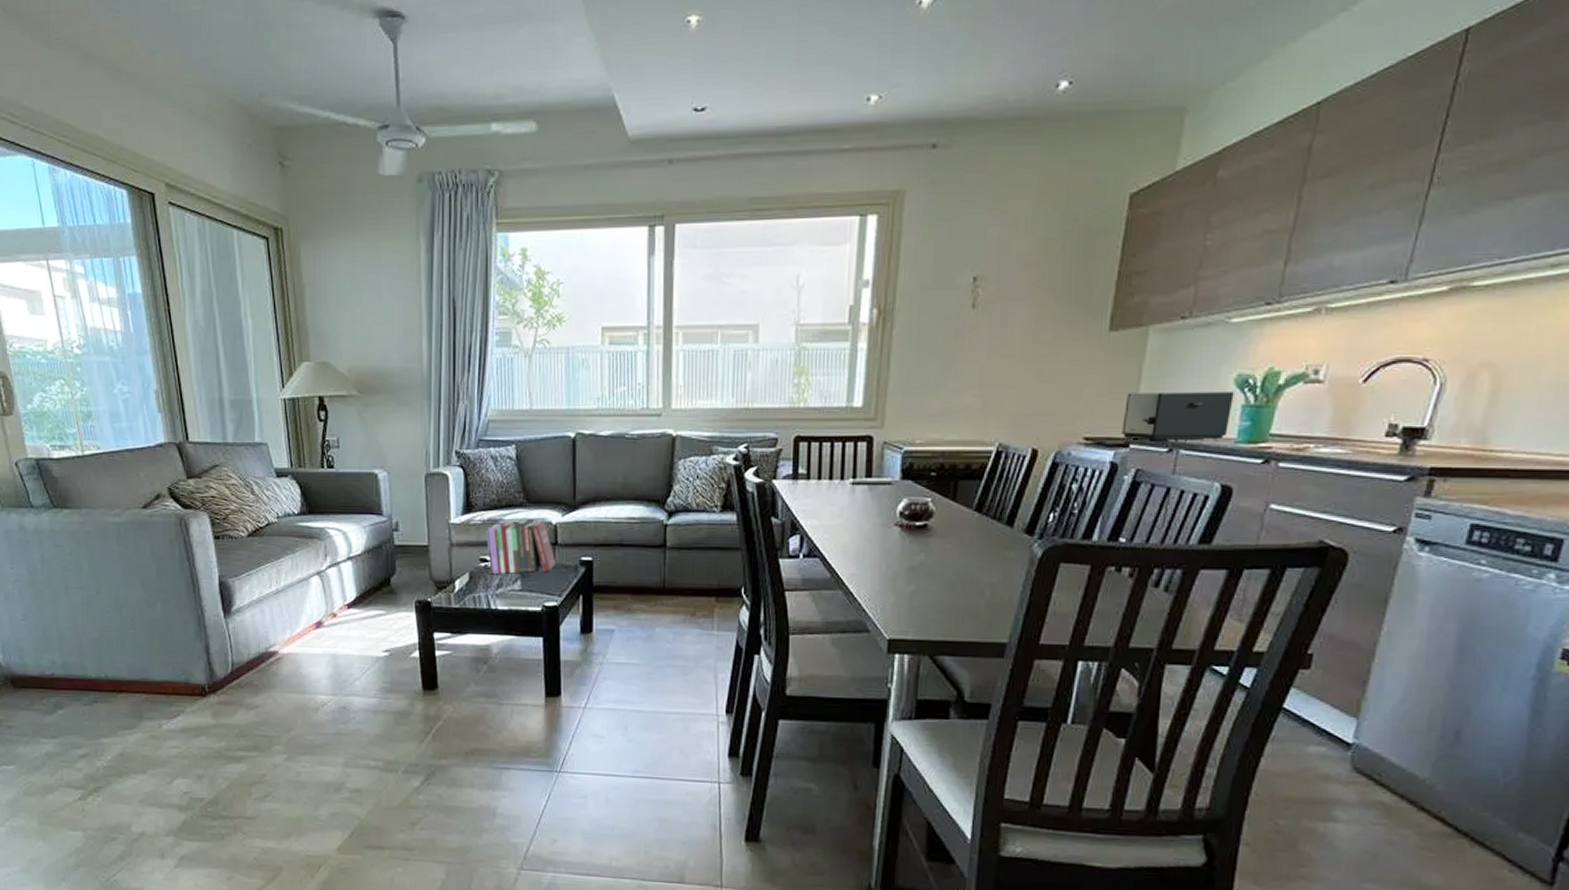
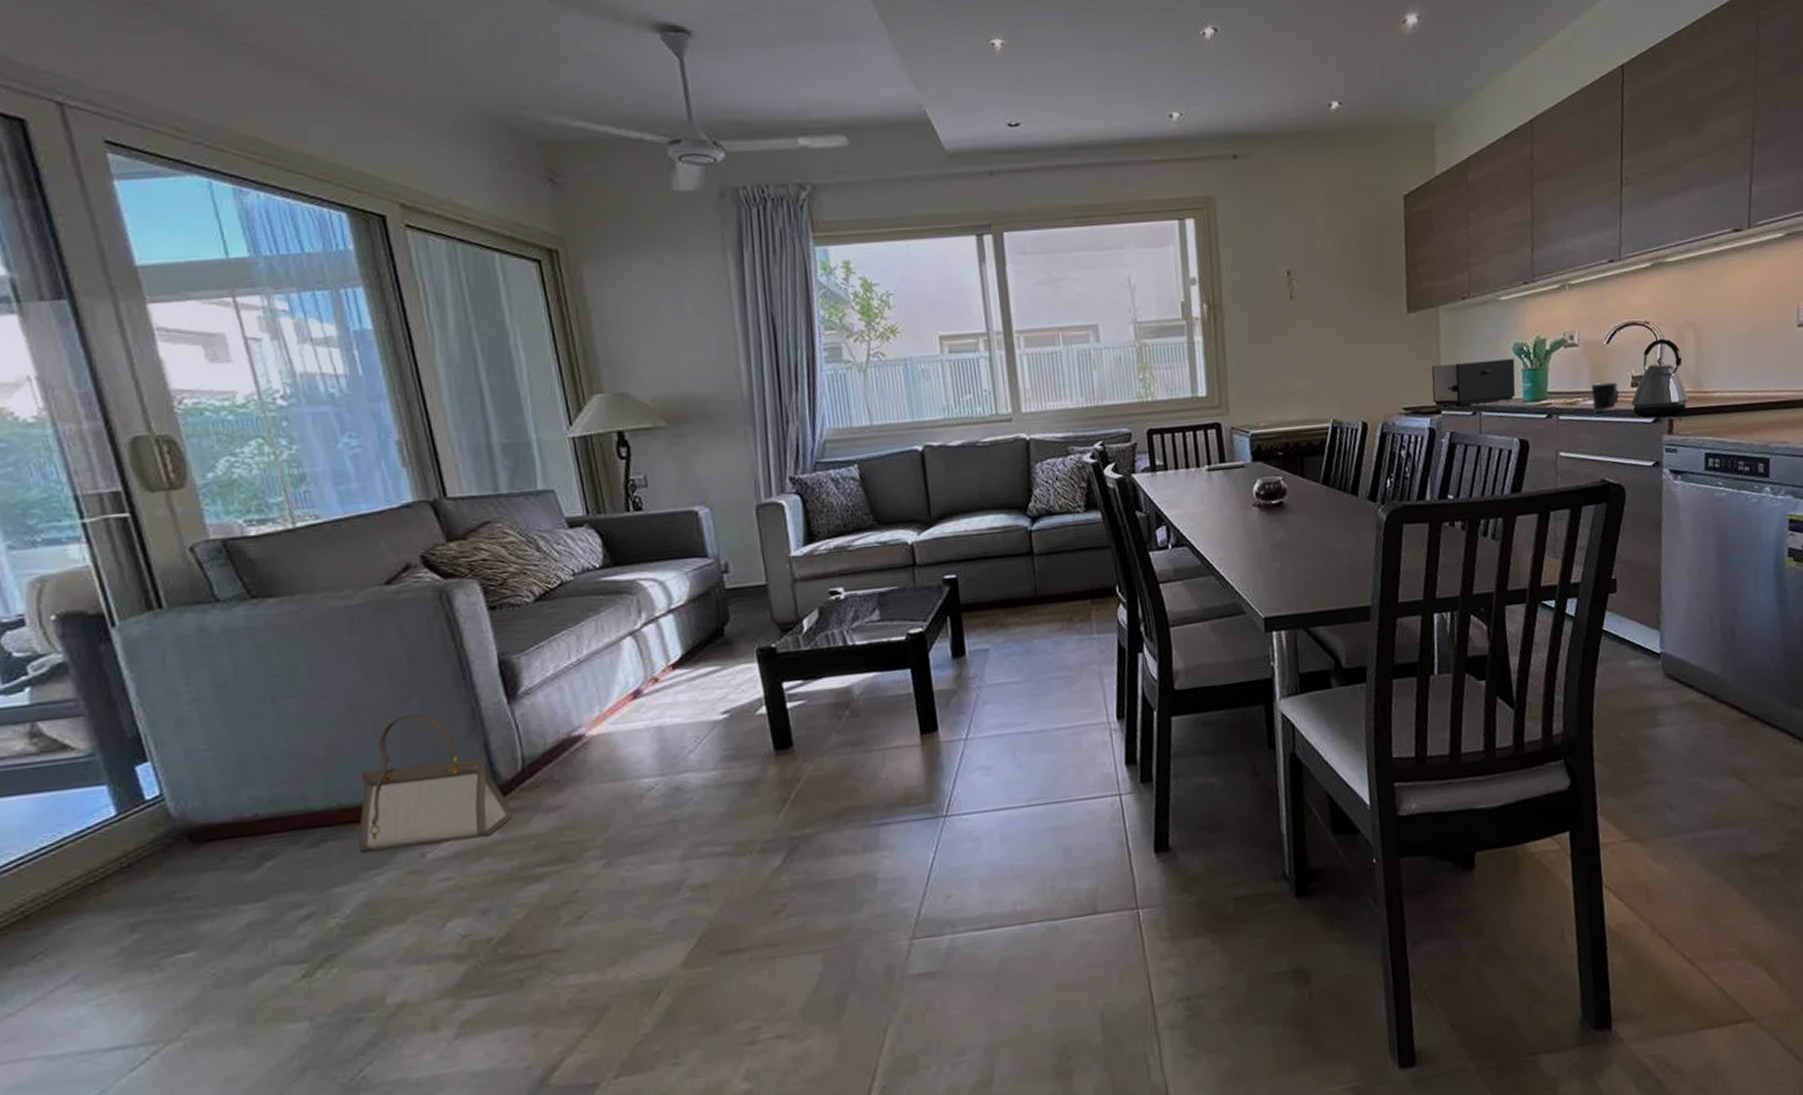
handbag: none [118,615,223,720] -> present [358,713,512,853]
books: present [486,518,557,575] -> none [834,540,917,608]
mug: none [1327,429,1366,462] -> present [1591,382,1619,412]
kettle: none [1380,381,1467,474] -> present [1631,338,1689,417]

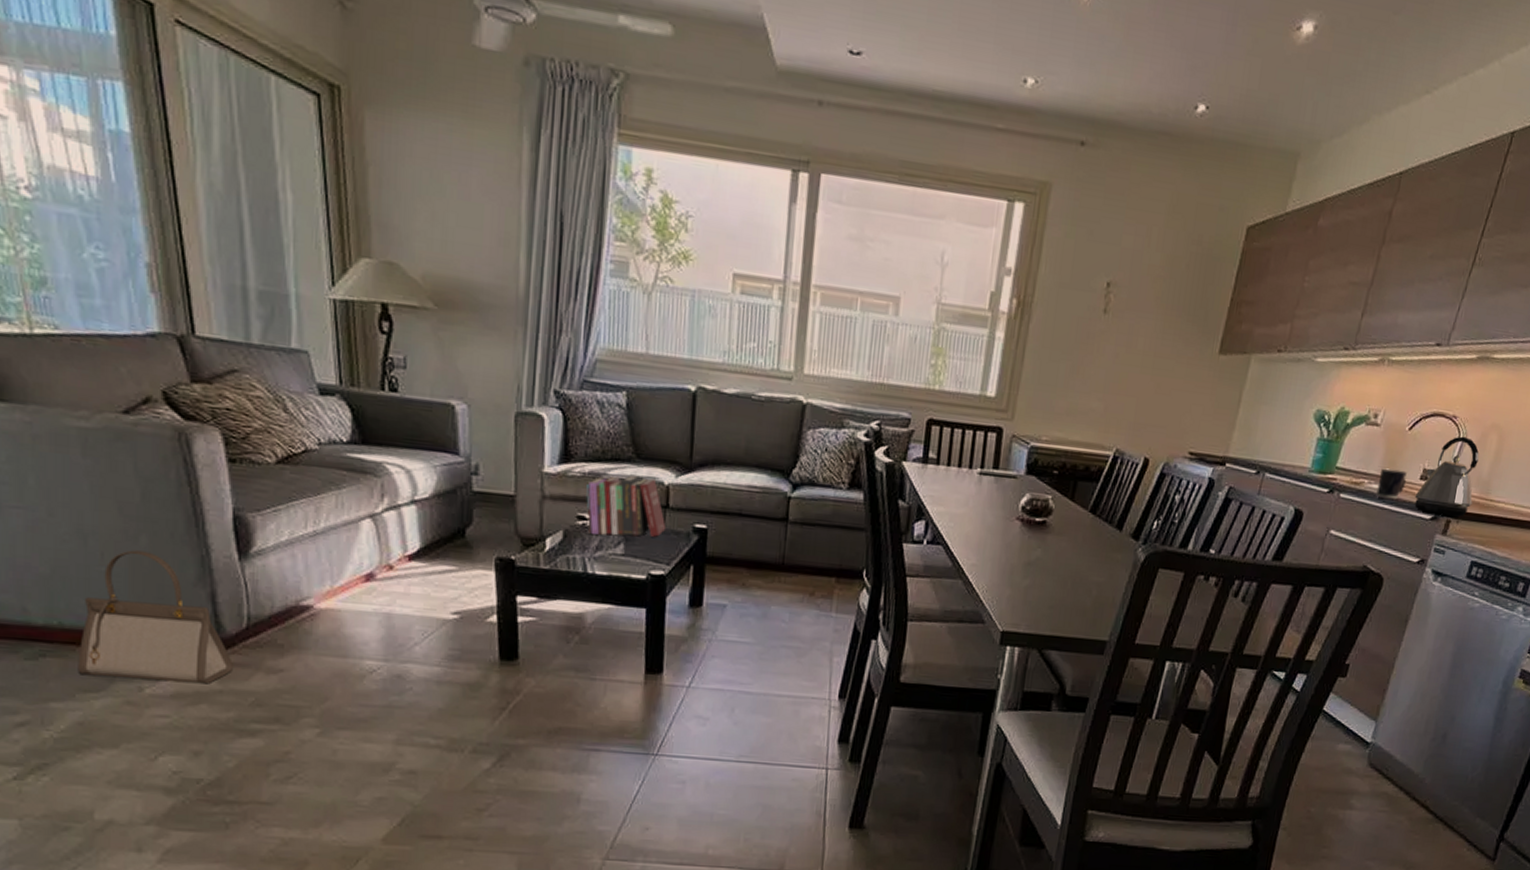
books: none [834,540,917,608] -> present [586,474,667,537]
toaster: present [1431,358,1516,406] -> none [1220,415,1313,468]

